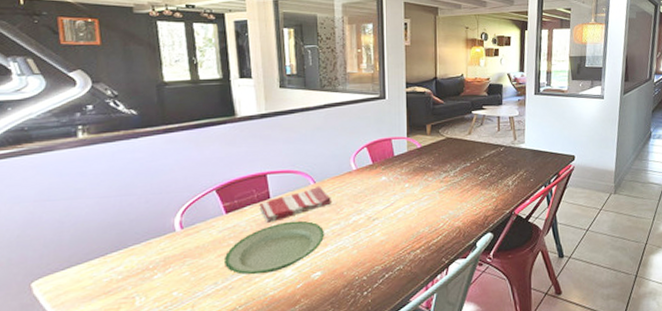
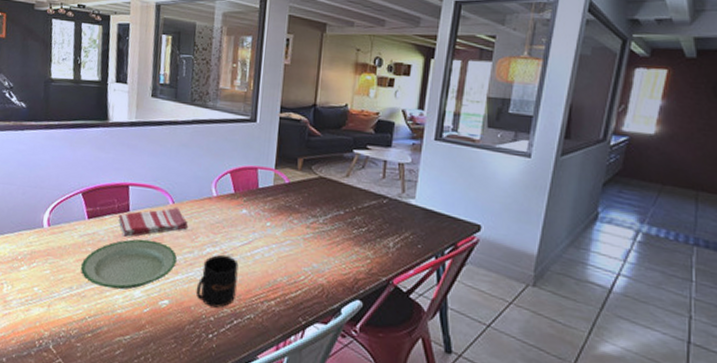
mug: none [346,219,384,268] -> present [196,254,239,308]

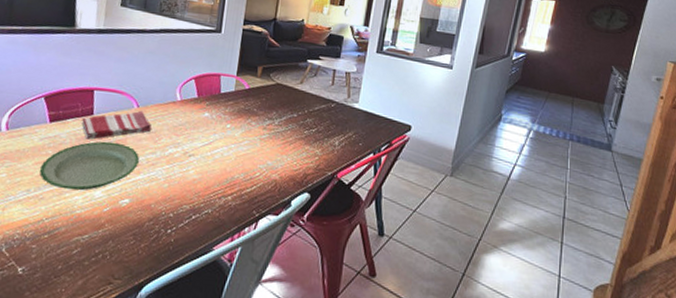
mug: present [196,254,239,308] -> none [156,154,199,205]

